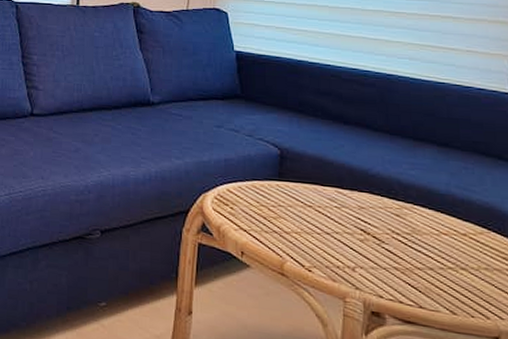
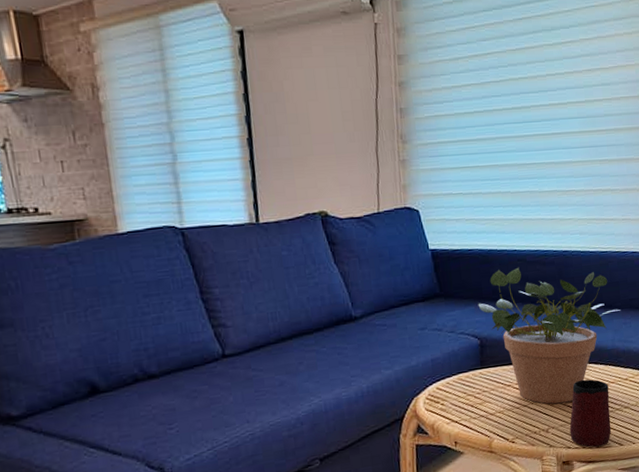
potted plant: none [281,81,460,243] -> present [478,267,620,404]
mug: none [383,220,441,308] -> present [569,379,612,447]

